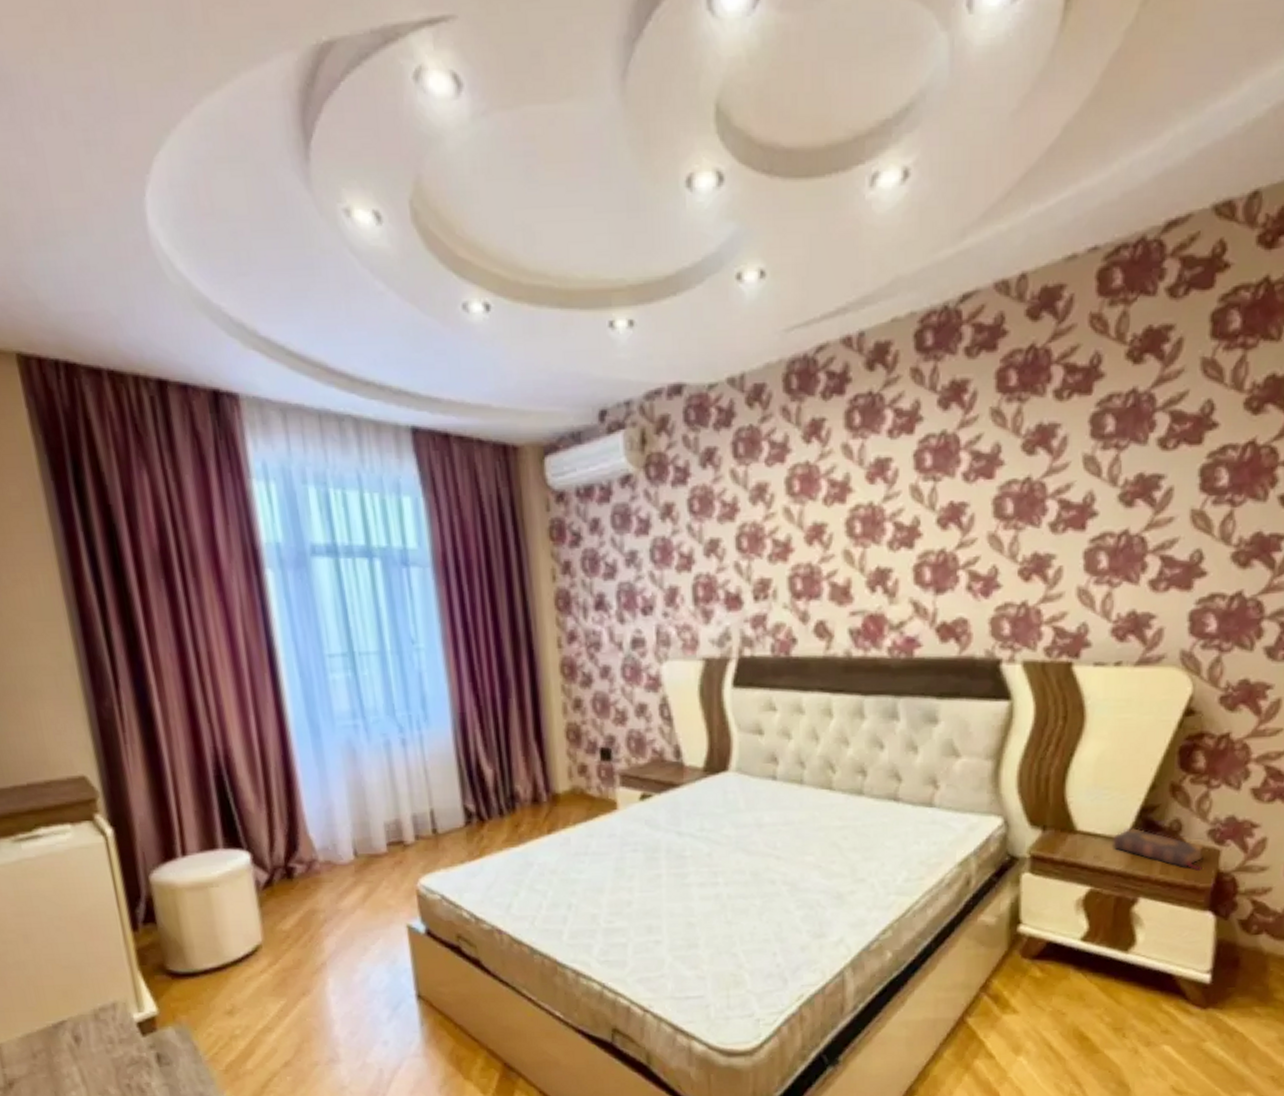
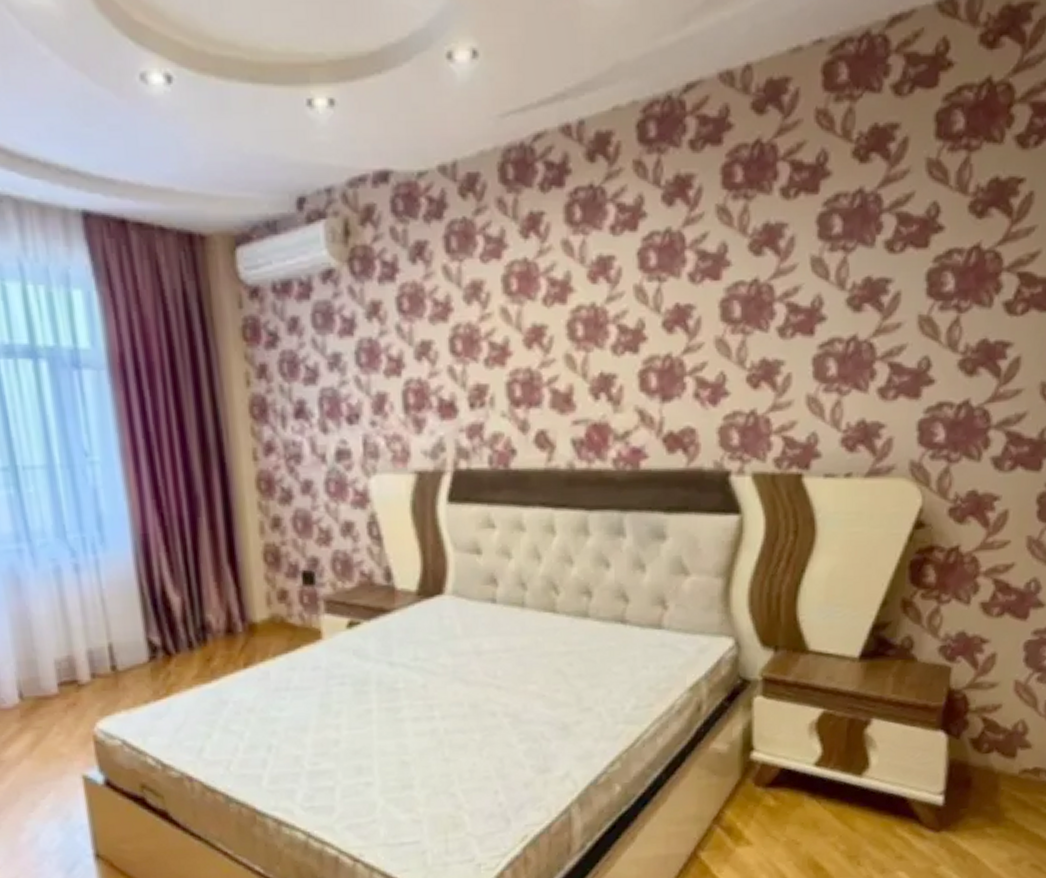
book: present [1111,828,1204,871] -> none [844,646,936,689]

